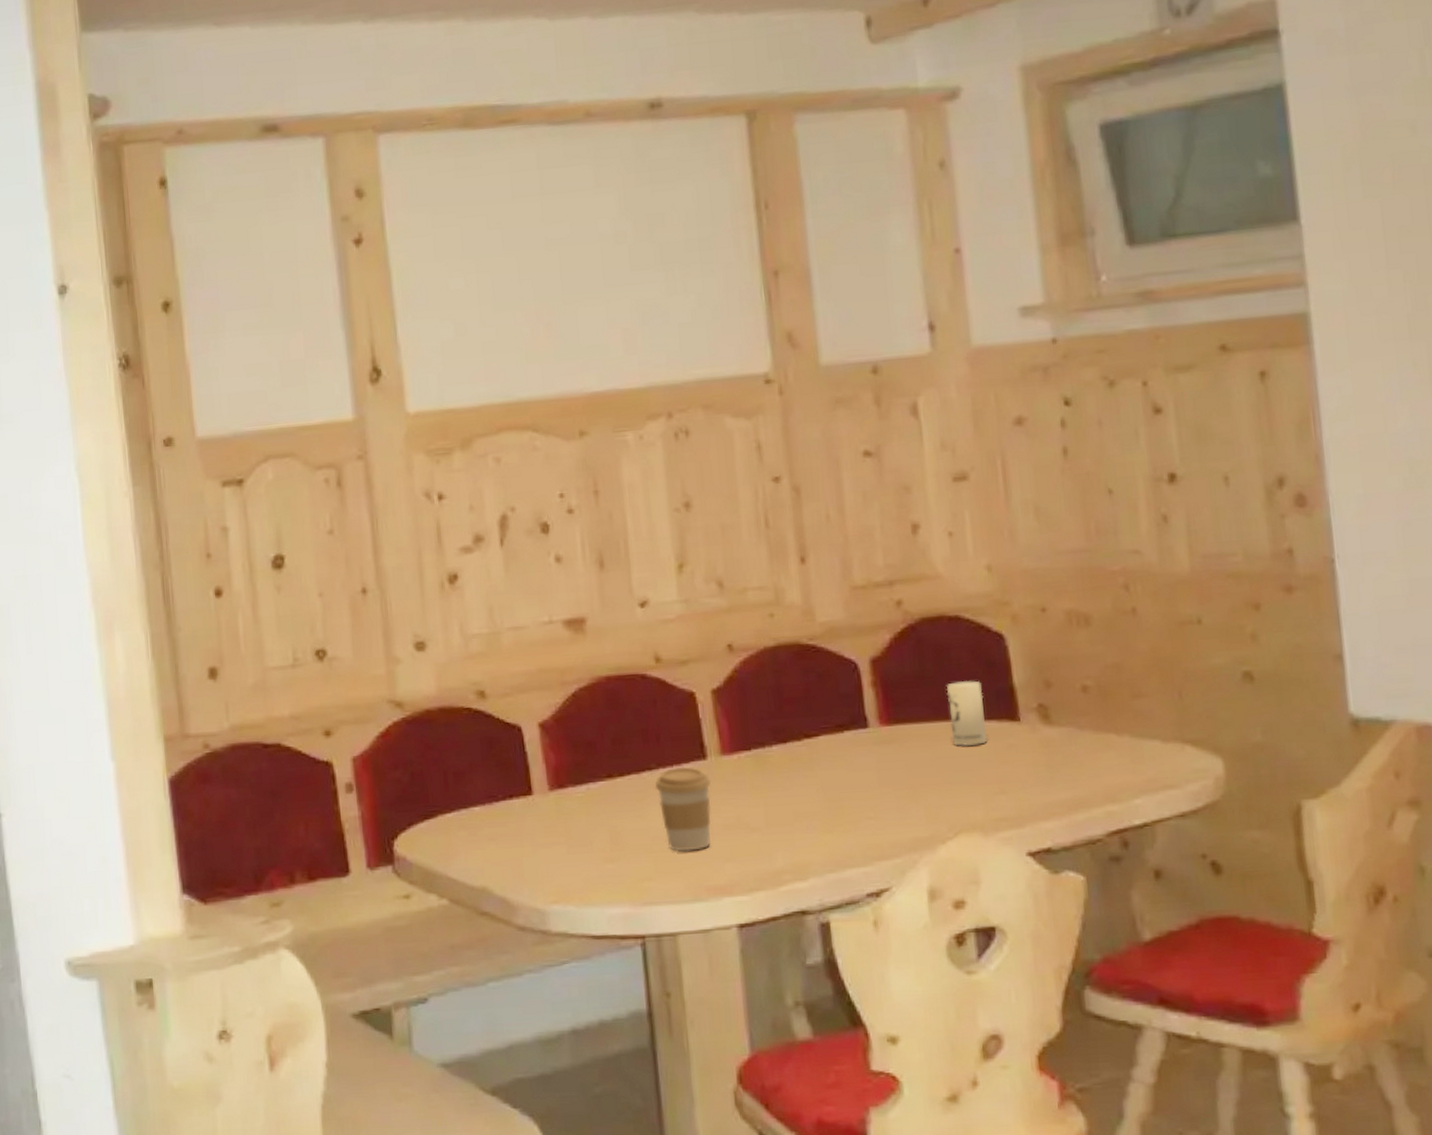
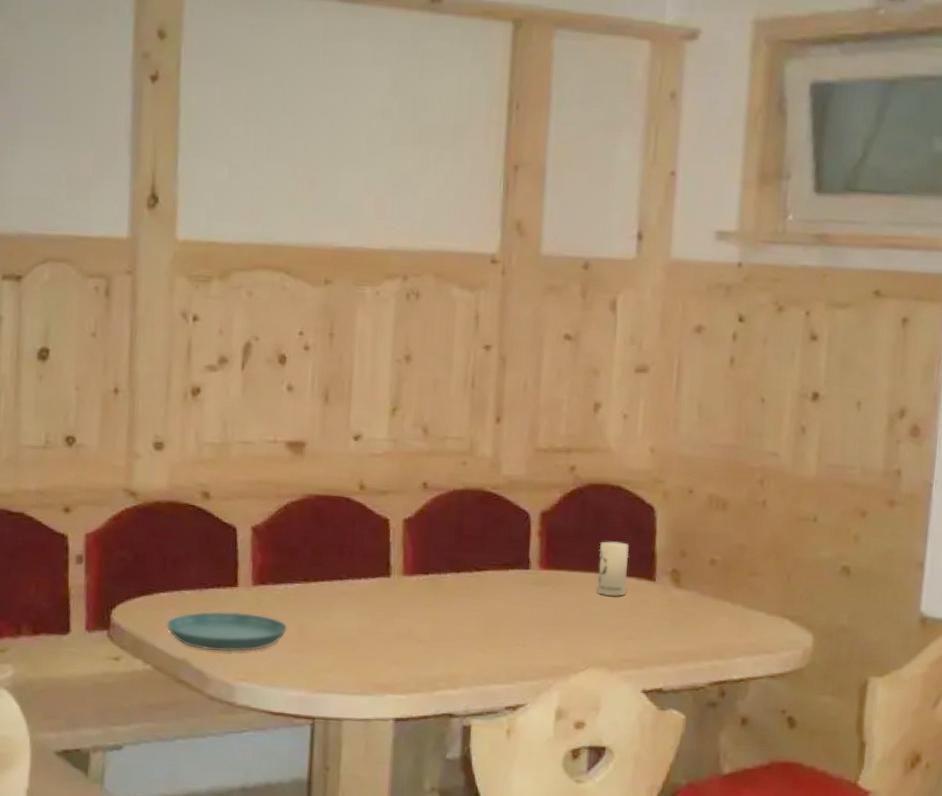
saucer: none [458,824,597,874] -> present [166,611,287,652]
coffee cup: present [655,766,712,852] -> none [343,580,392,653]

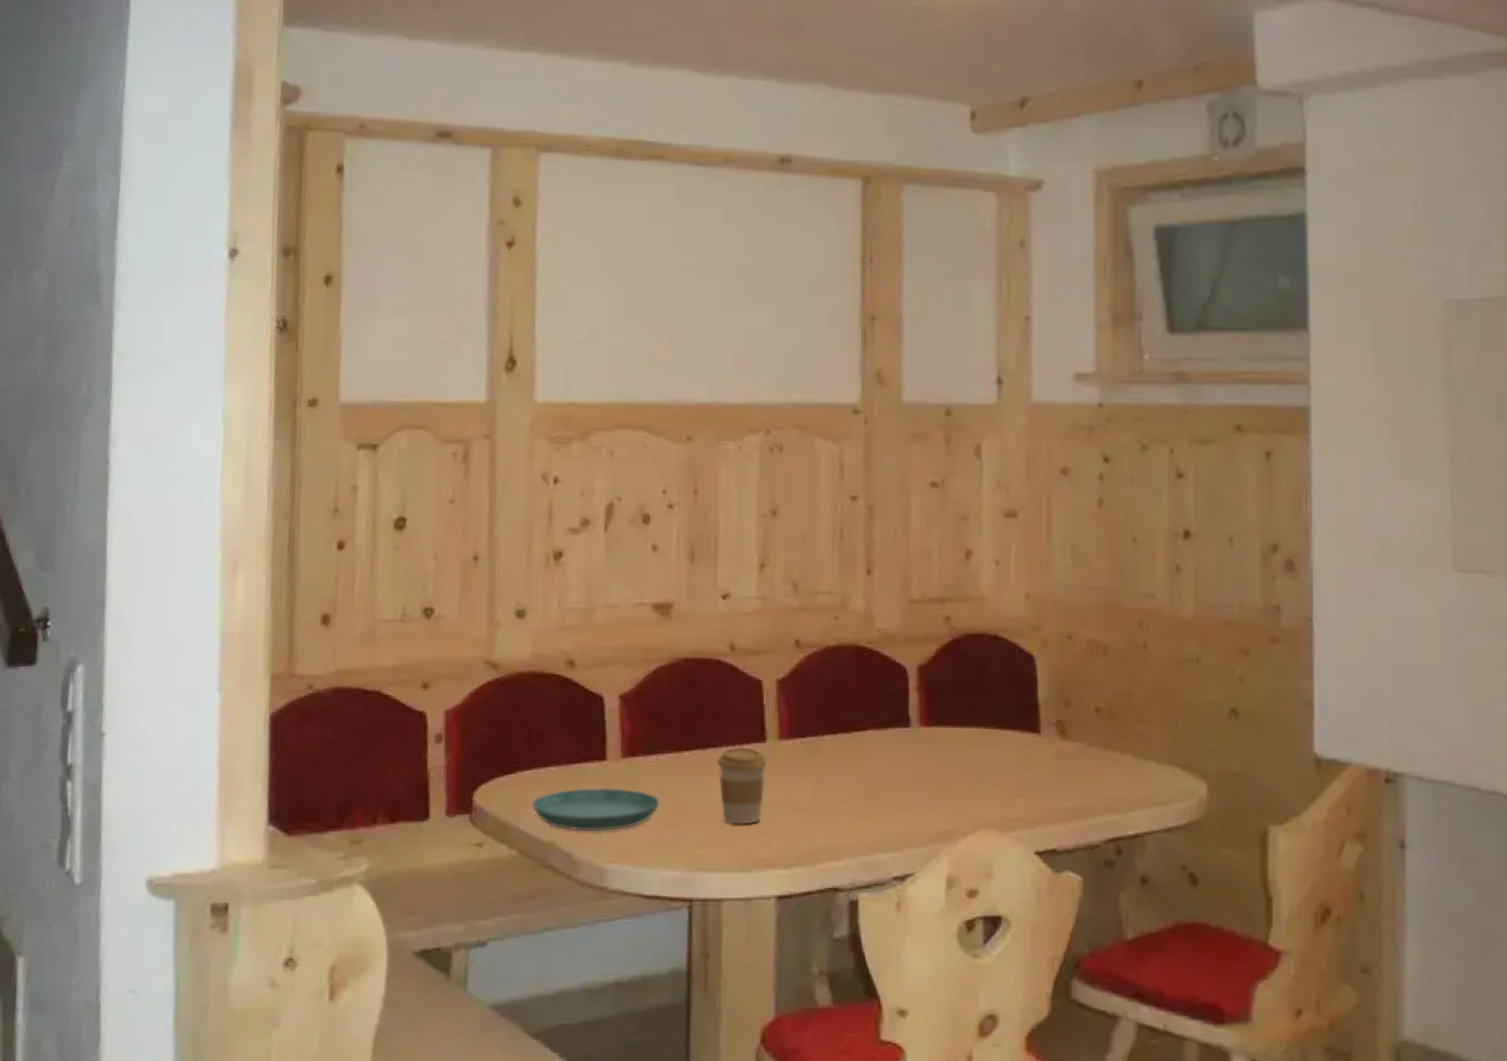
coffee cup: none [343,580,392,653] -> present [717,746,768,825]
candle: present [597,541,629,597] -> none [980,693,1012,753]

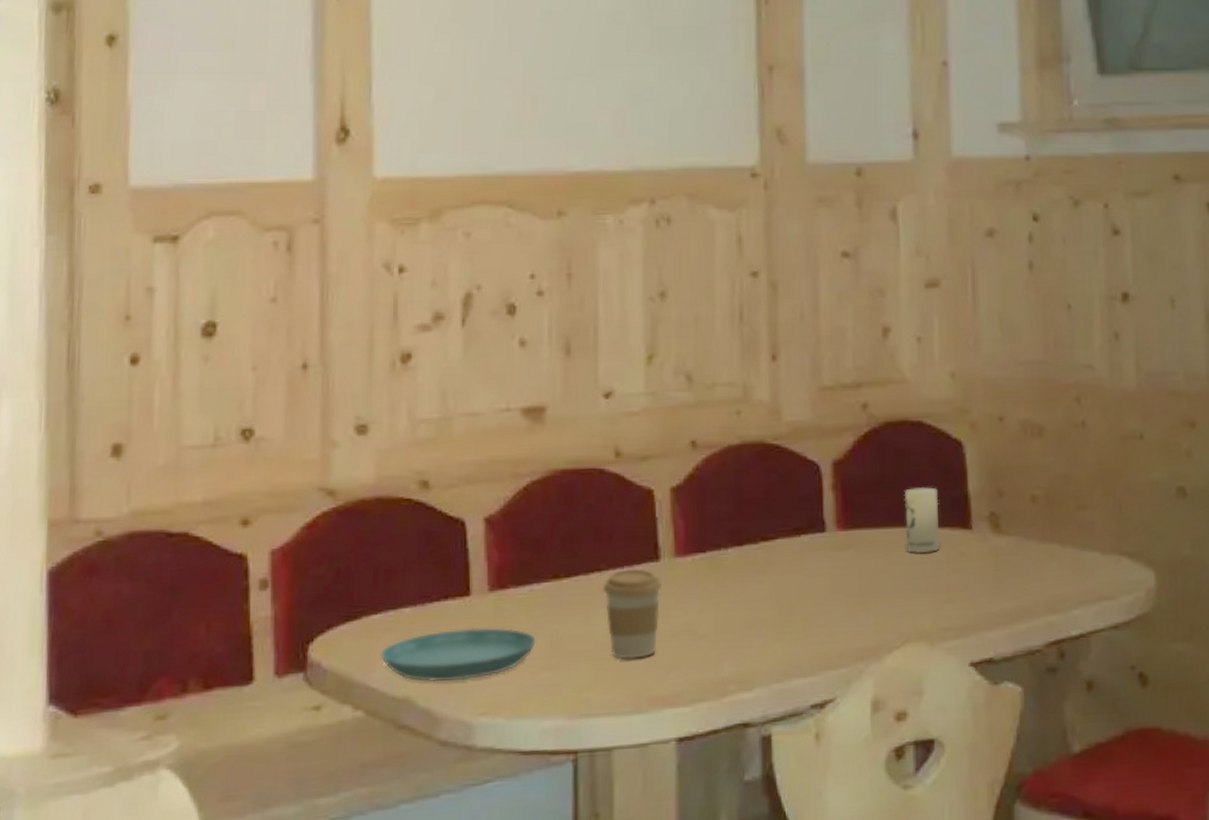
candle: none [980,693,1012,753] -> present [904,487,939,554]

